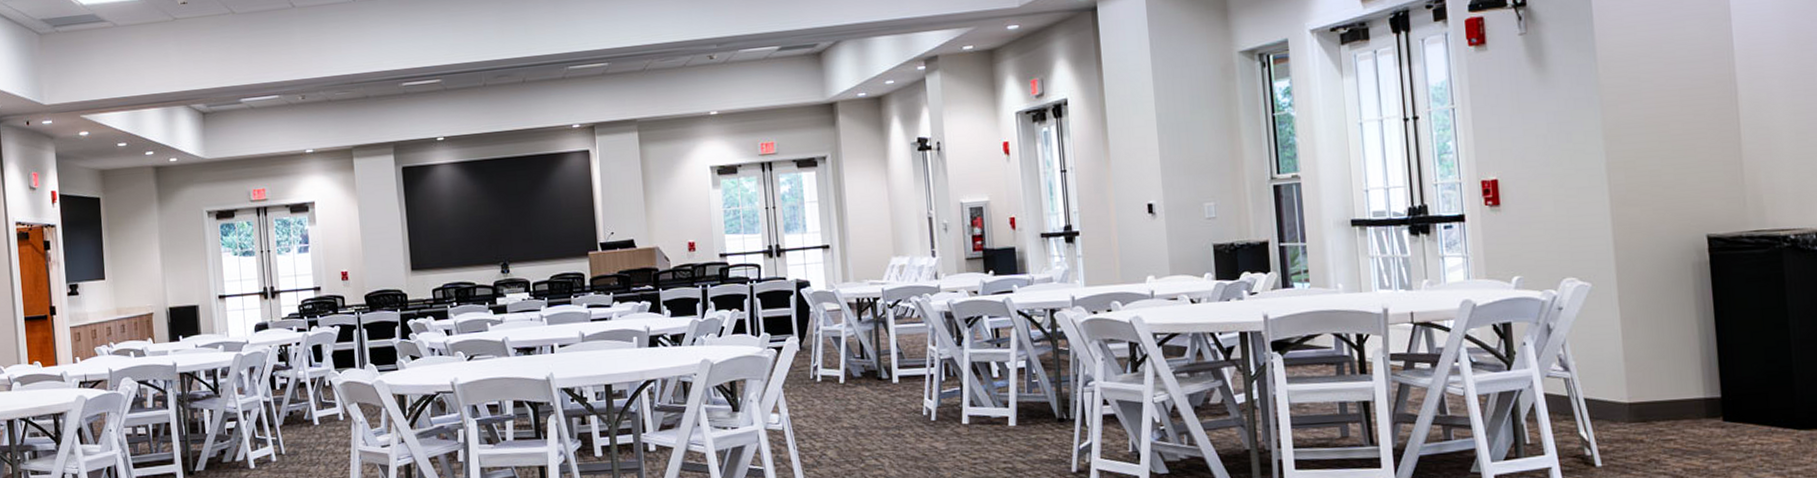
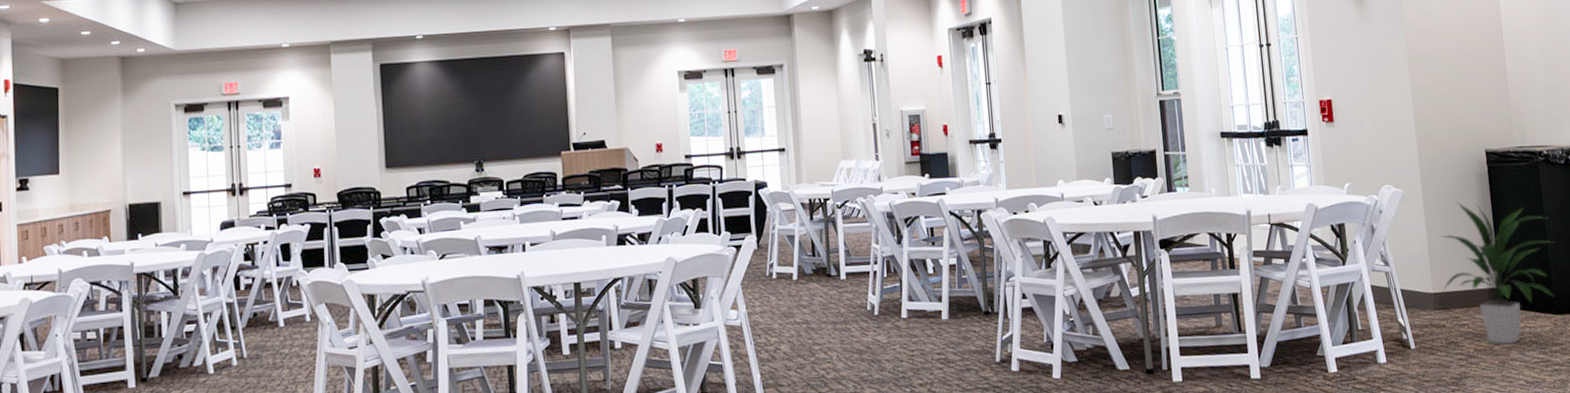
indoor plant: none [1639,297,1801,464] -> present [1439,202,1555,345]

